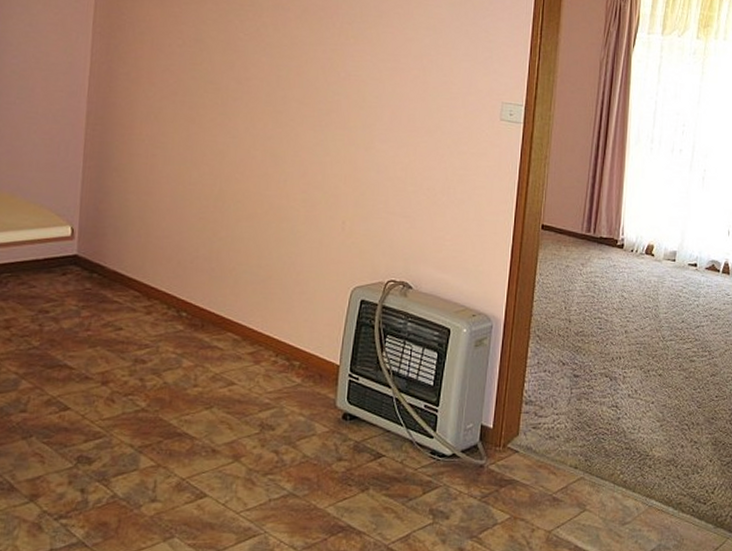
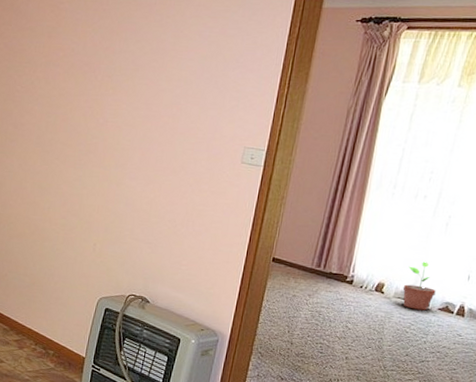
potted plant: none [671,219,701,271] -> present [402,261,436,311]

